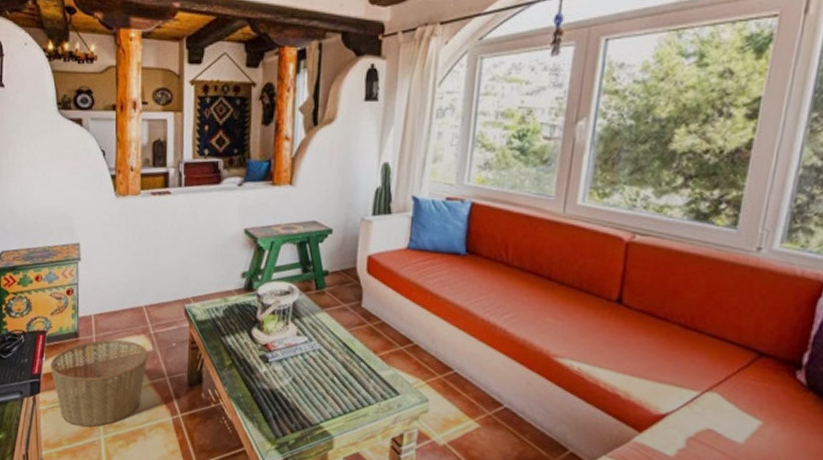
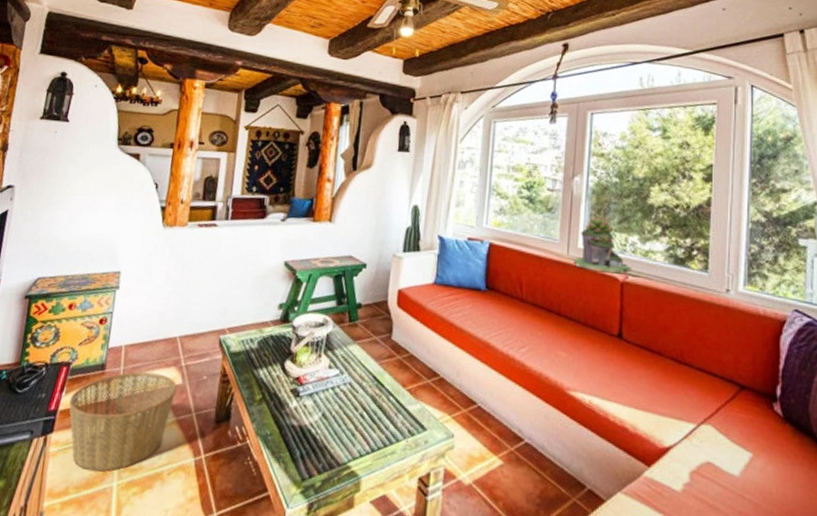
succulent planter: none [570,168,641,234] -> present [574,217,631,274]

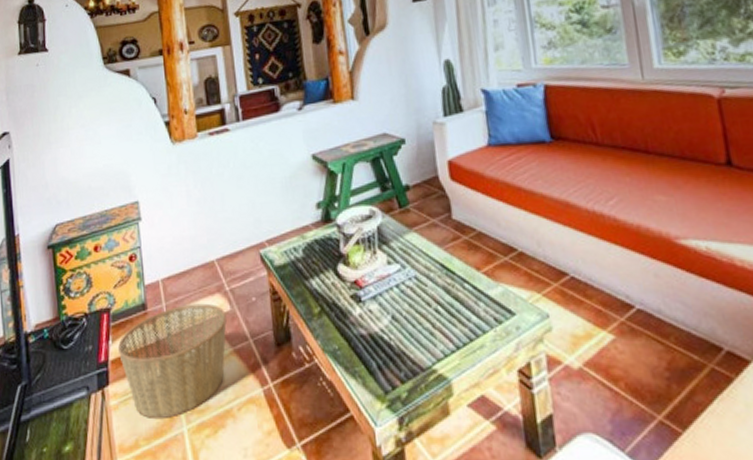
succulent planter: present [574,217,631,274] -> none [652,26,728,92]

